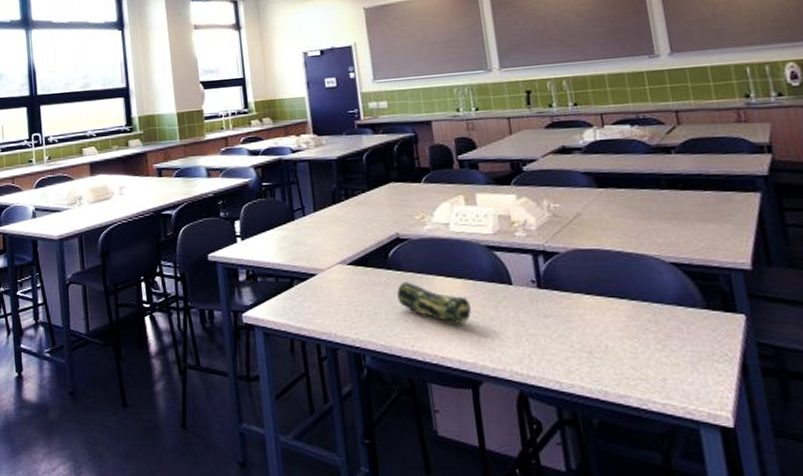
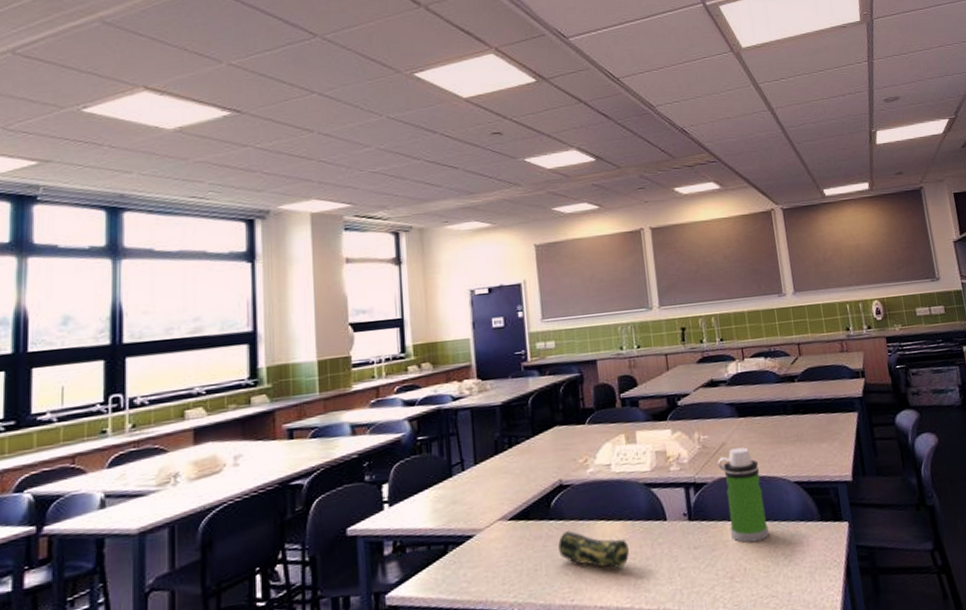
water bottle: none [571,220,637,320] -> present [717,447,769,543]

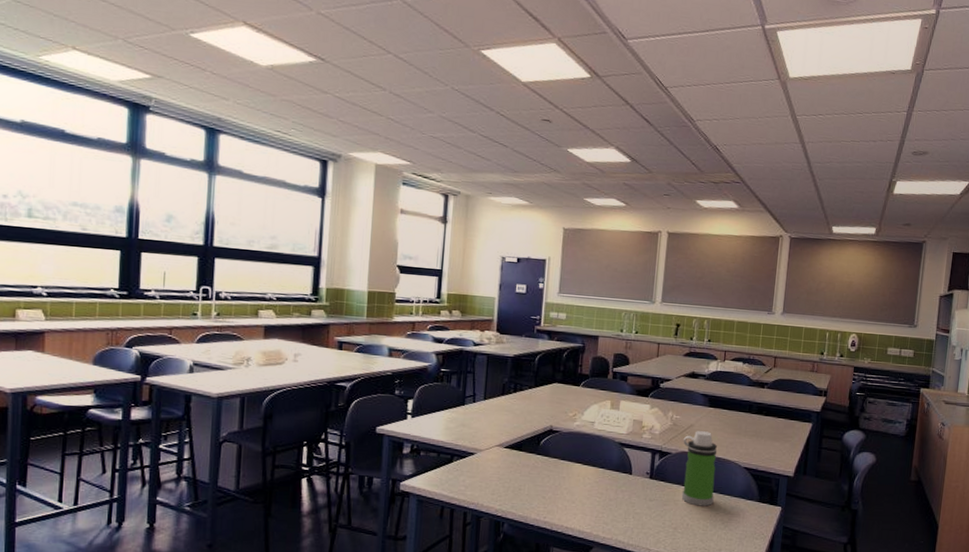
pencil case: present [558,530,629,569] -> none [540,465,597,503]

